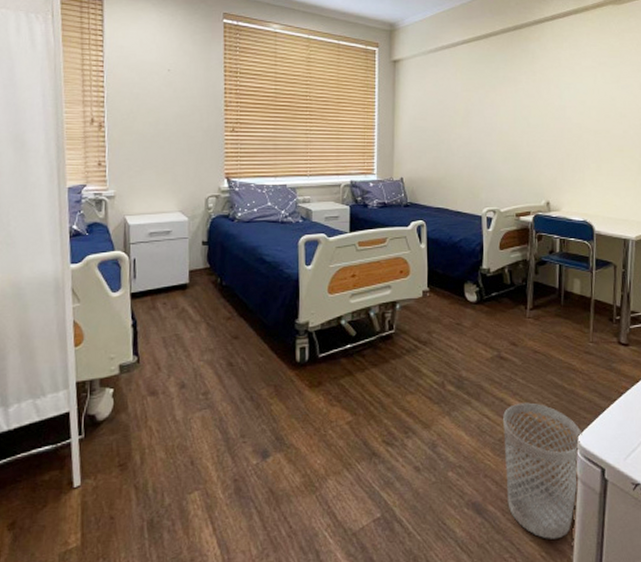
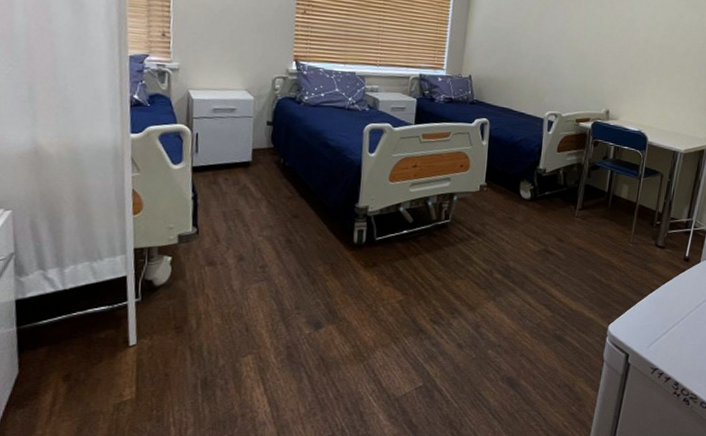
wastebasket: present [503,402,582,539] -> none [539,293,613,411]

